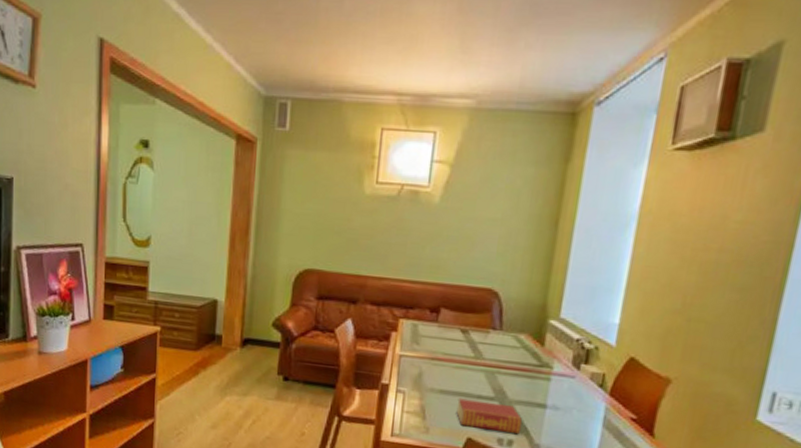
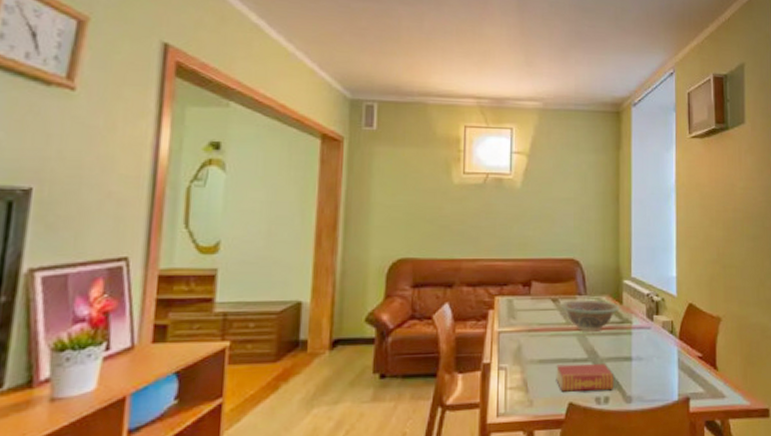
decorative bowl: none [470,333,540,372] -> present [561,299,620,332]

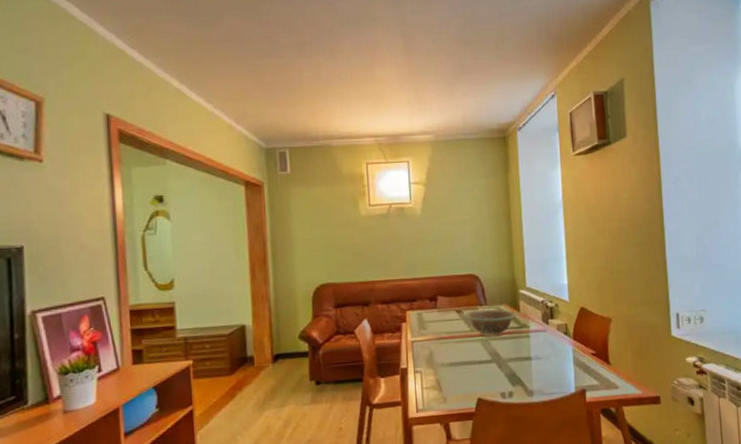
book: present [556,363,615,392] -> none [464,364,517,390]

